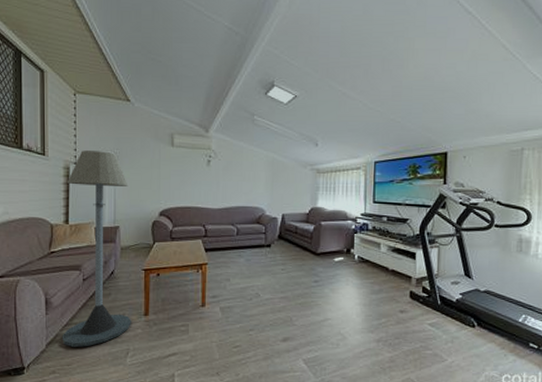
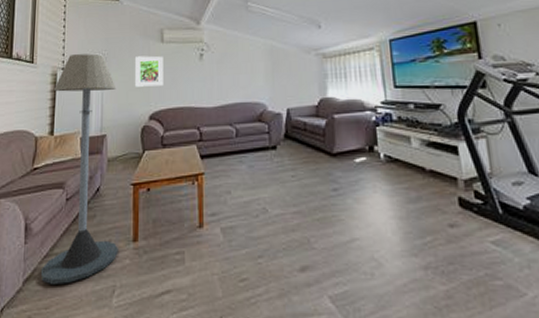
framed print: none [146,157,174,186] -> present [135,56,164,87]

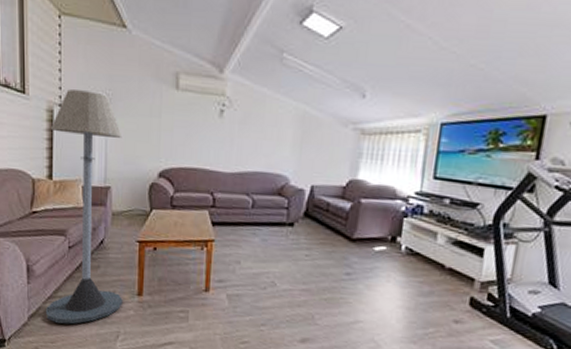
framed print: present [135,56,164,87] -> none [144,102,178,141]

